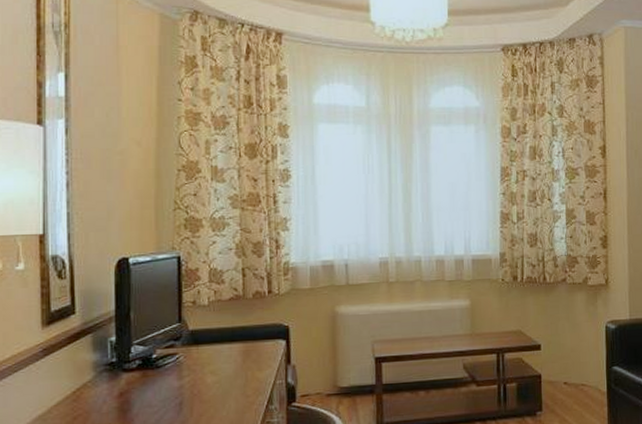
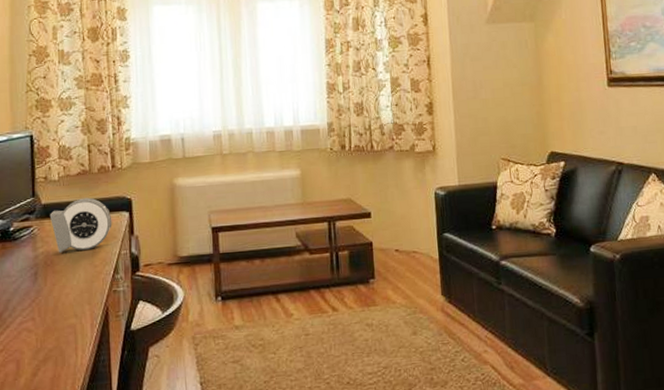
alarm clock: none [197,324,267,382] -> present [49,198,112,253]

